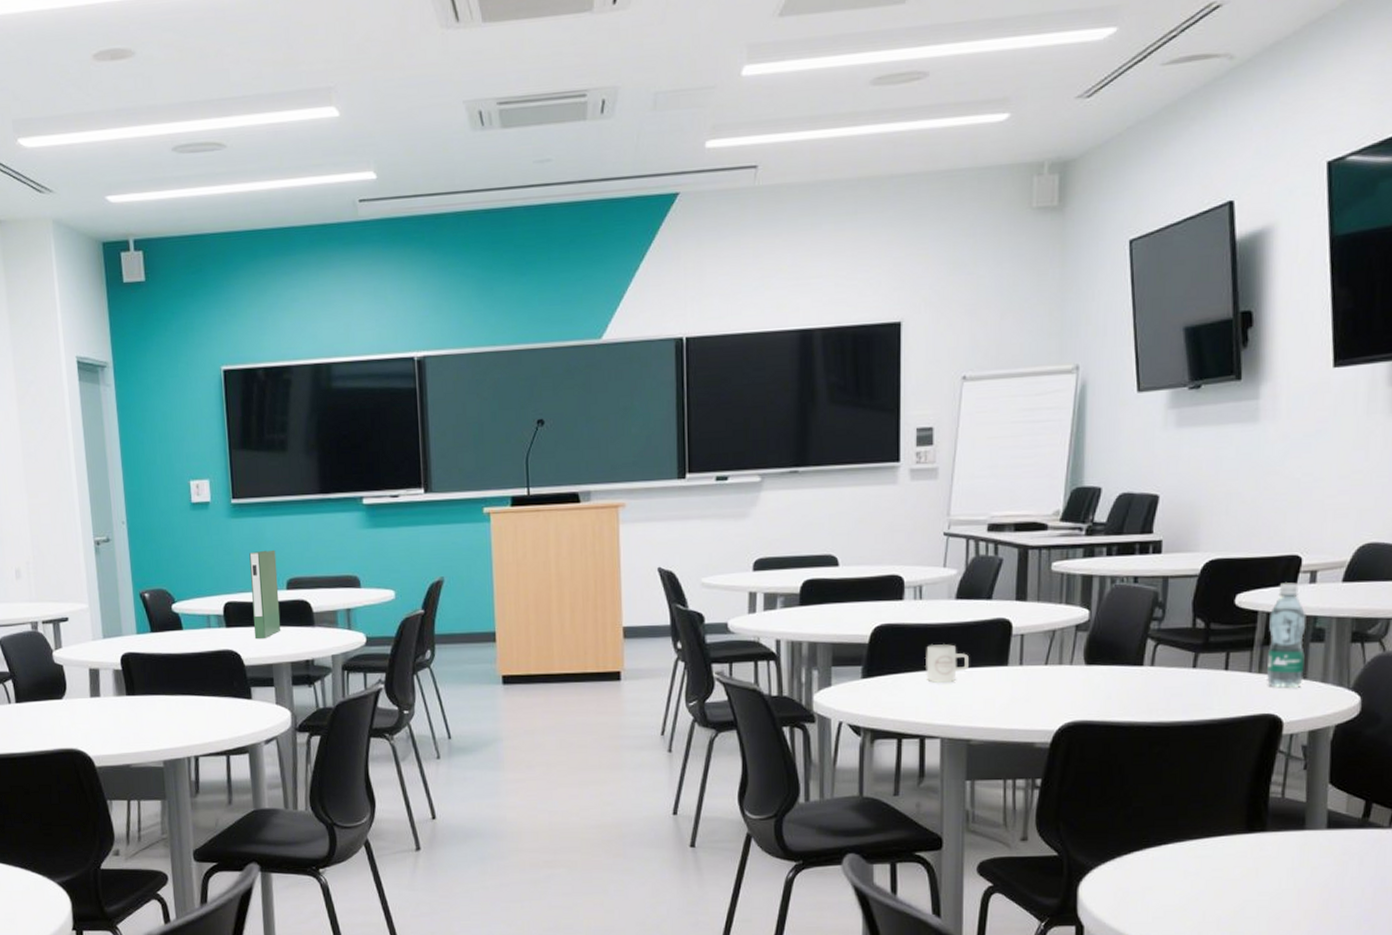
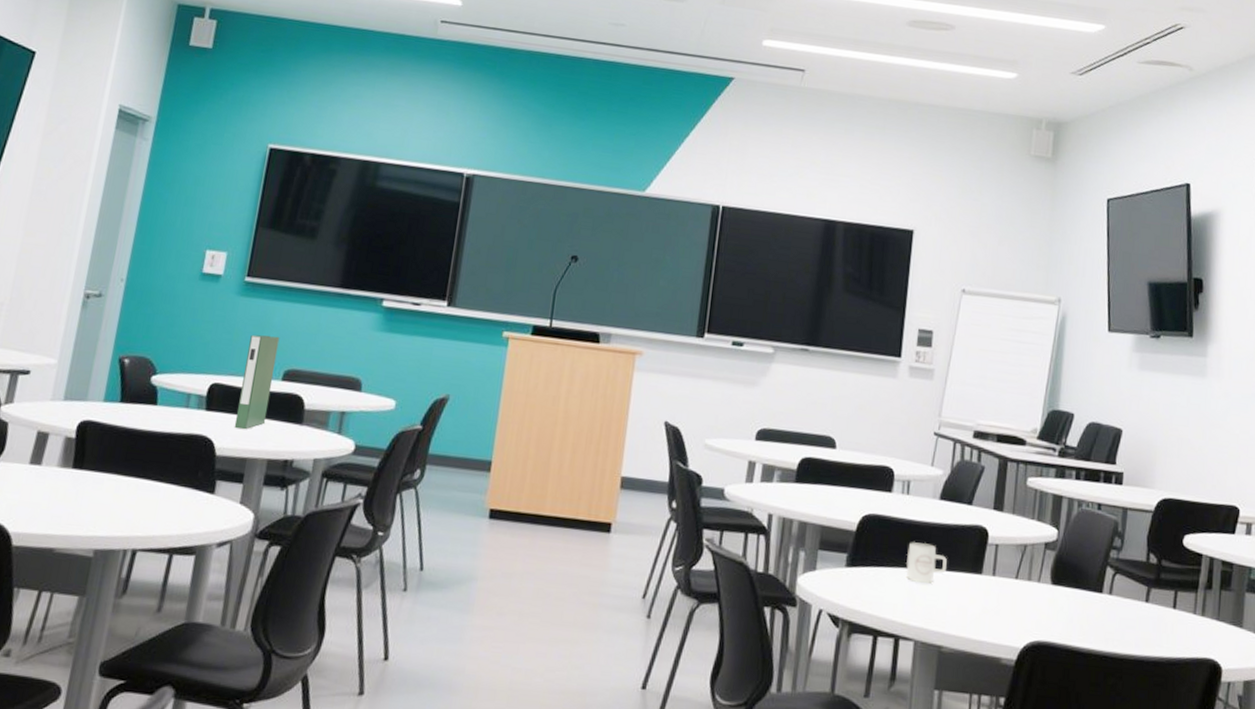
bottle: present [1267,582,1307,689] -> none [1209,530,1243,637]

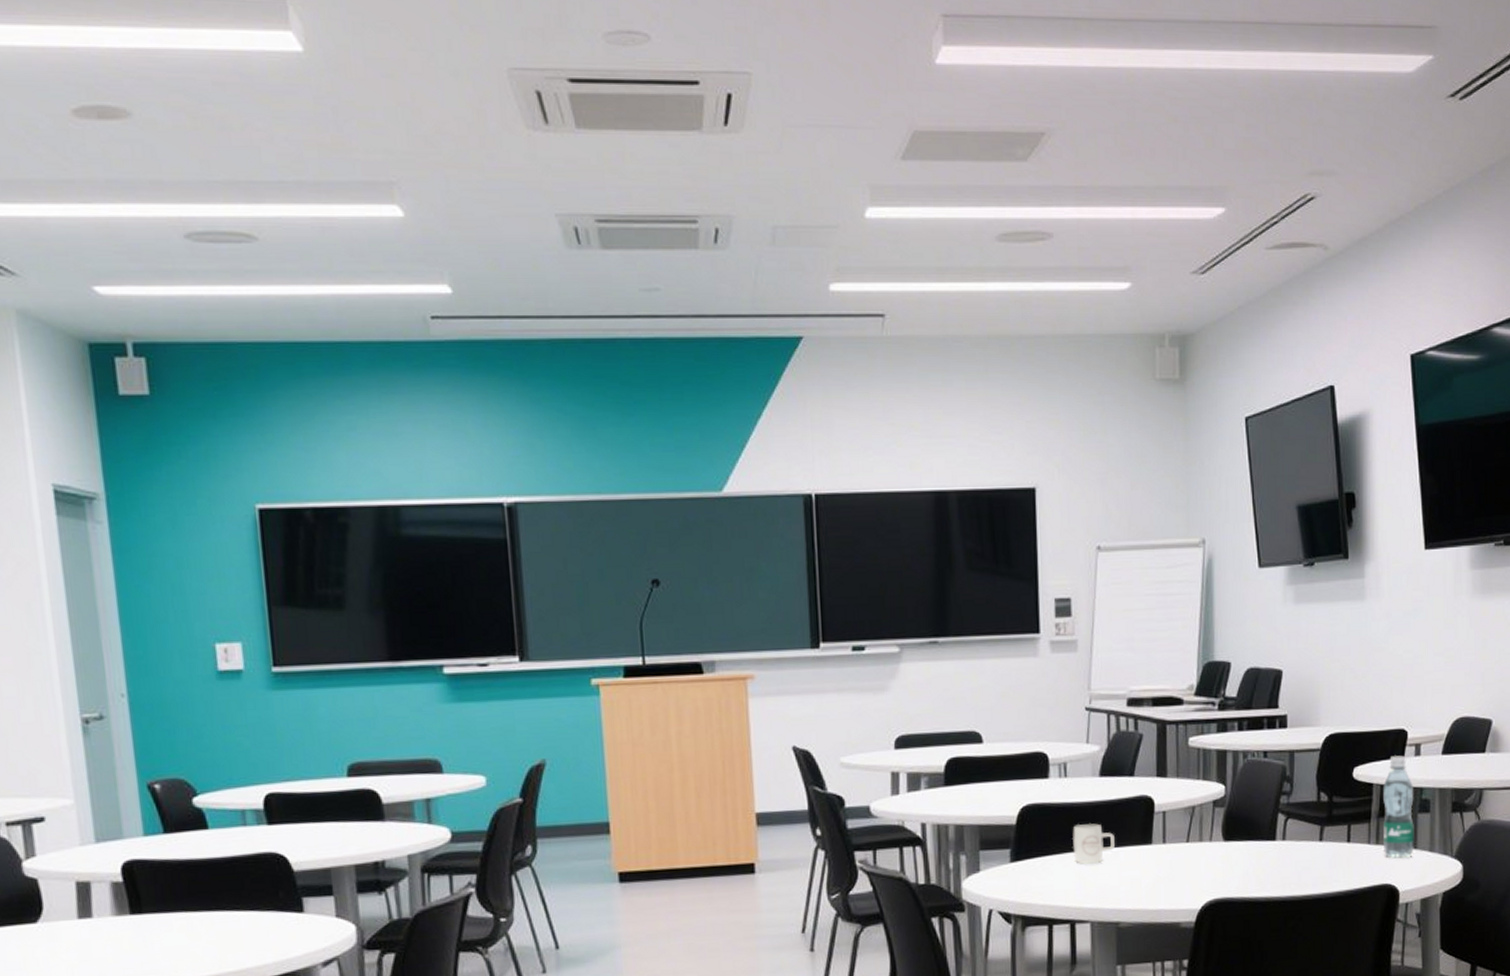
binder: present [234,334,280,429] -> none [297,728,341,837]
bottle: none [1209,530,1243,637] -> present [1383,755,1414,860]

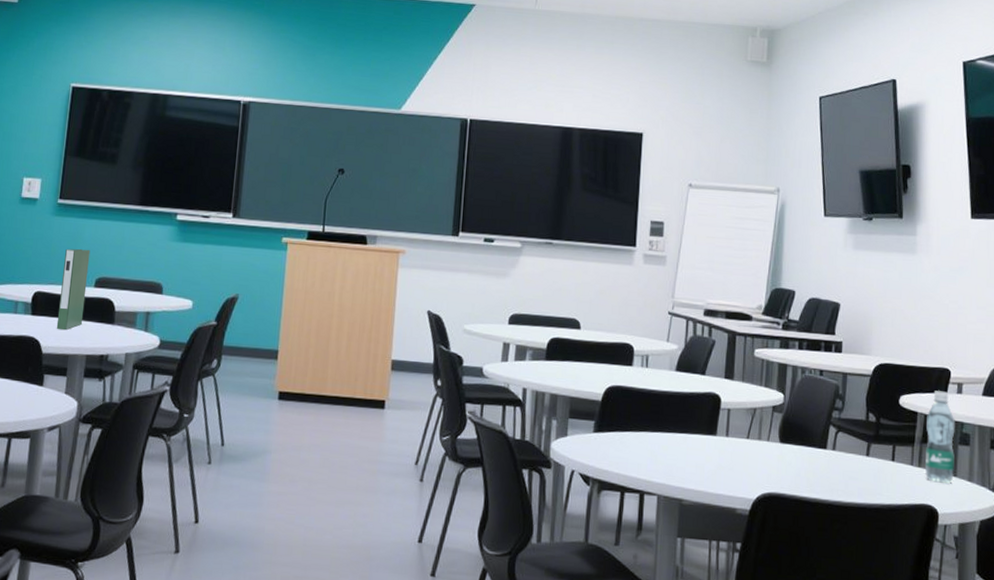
binder: none [297,728,341,837] -> present [56,248,91,330]
mug: present [1072,823,1115,864] -> none [648,409,684,445]

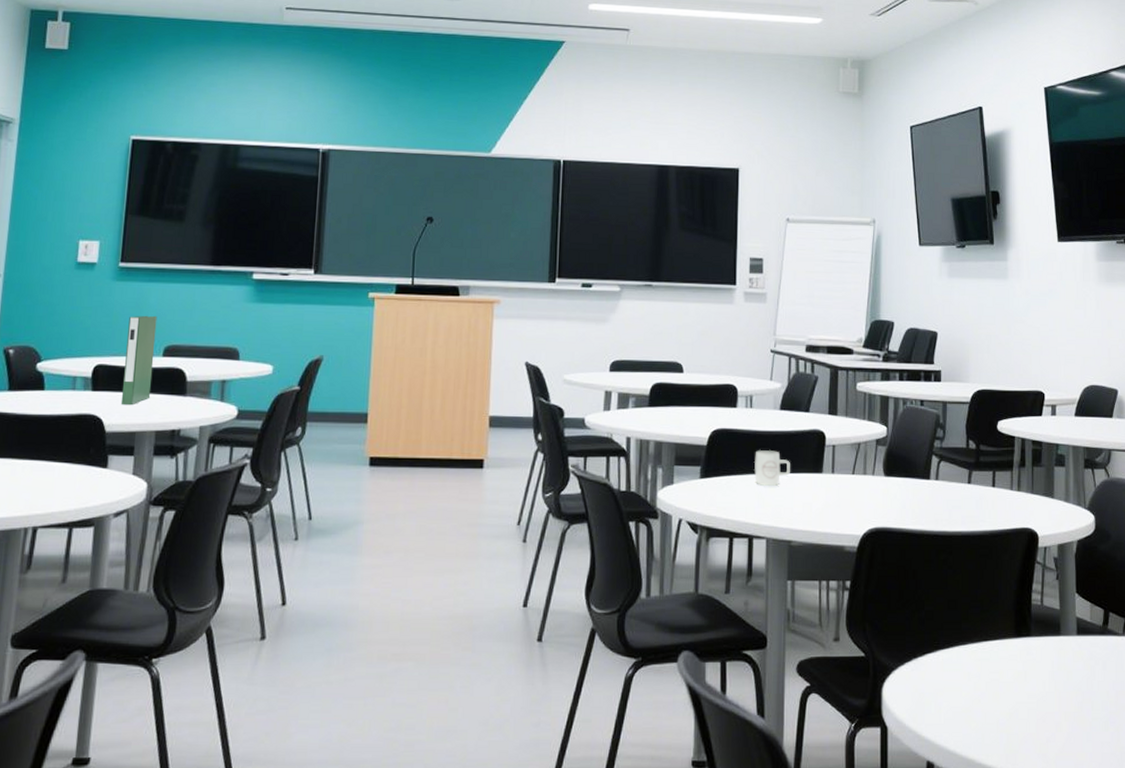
mug: none [648,409,684,445] -> present [754,450,790,486]
bottle: present [925,390,955,485] -> none [1024,414,1051,507]

